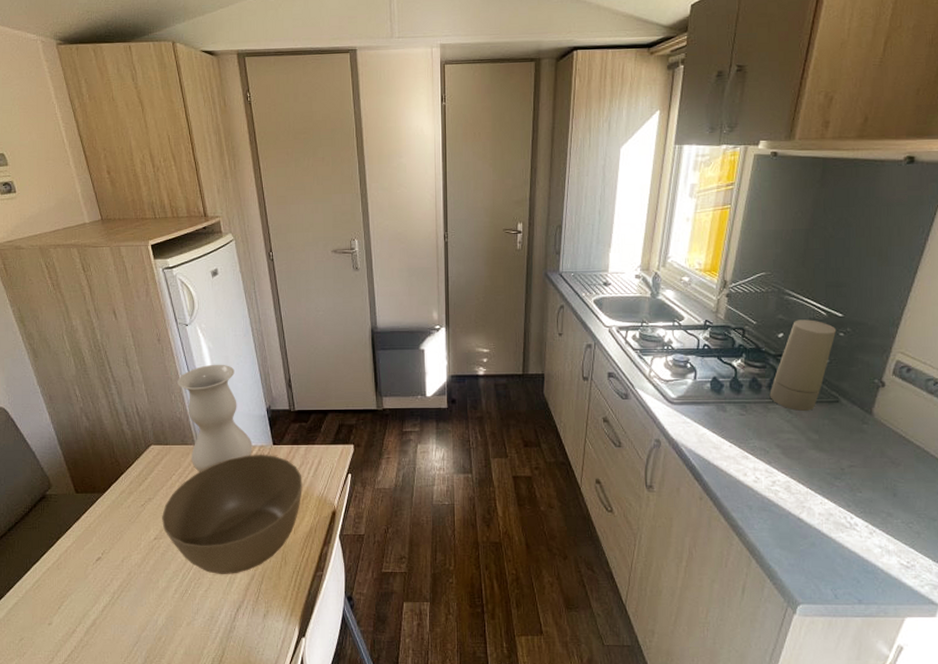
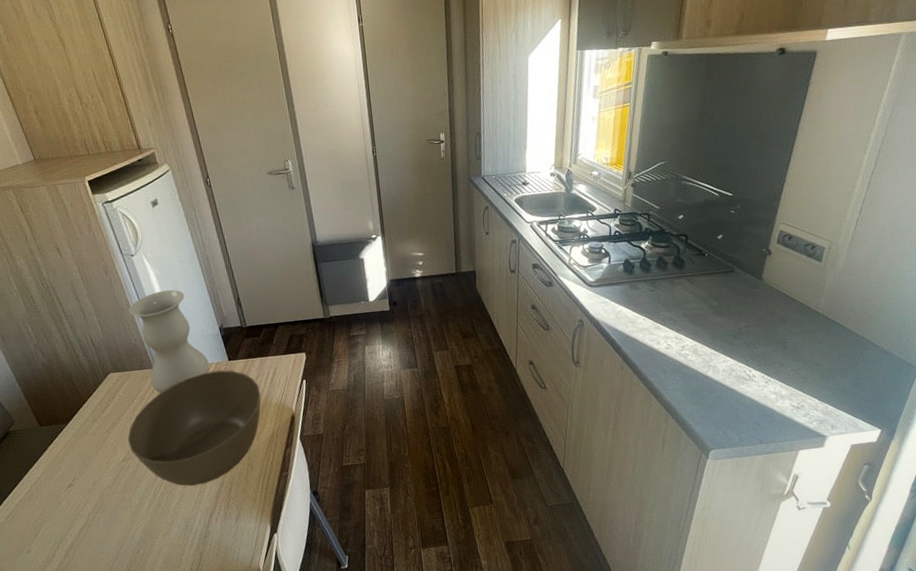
canister: present [769,319,837,411] -> none [674,201,728,283]

